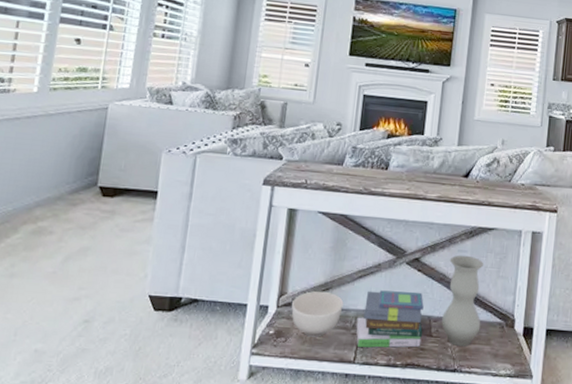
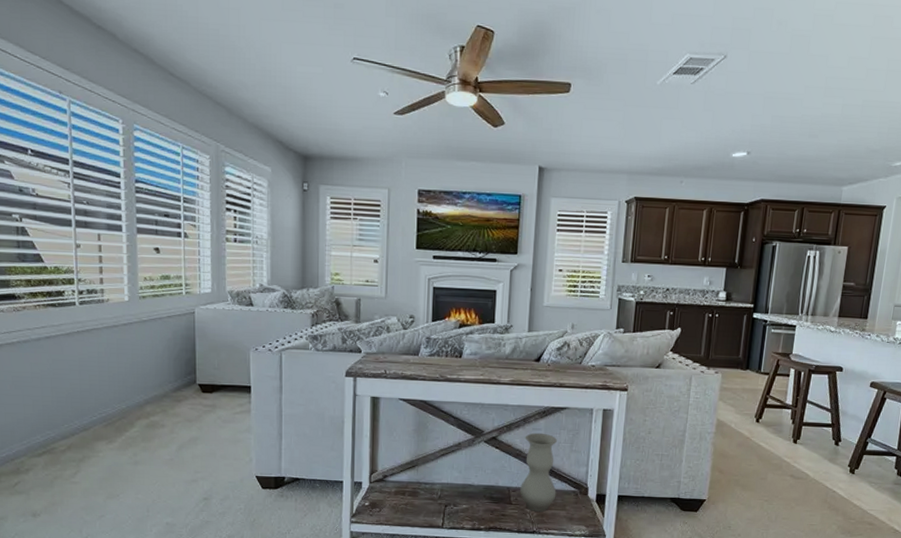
bowl: present [291,290,344,337] -> none [382,468,429,507]
books: present [356,290,424,348] -> none [442,466,503,515]

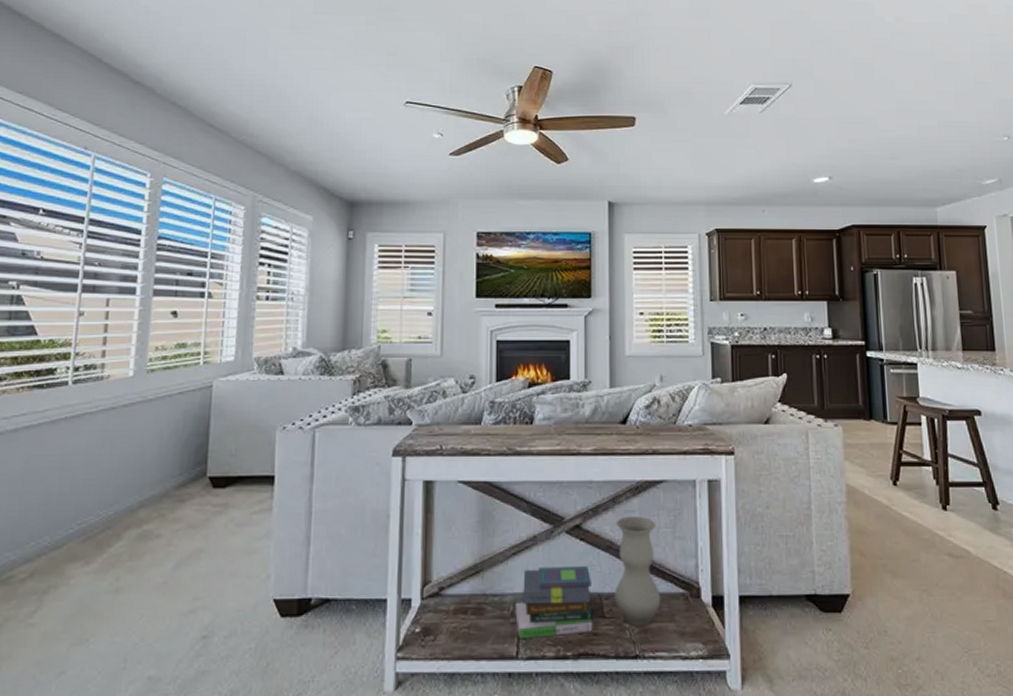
books: none [442,466,503,515] -> present [515,565,593,640]

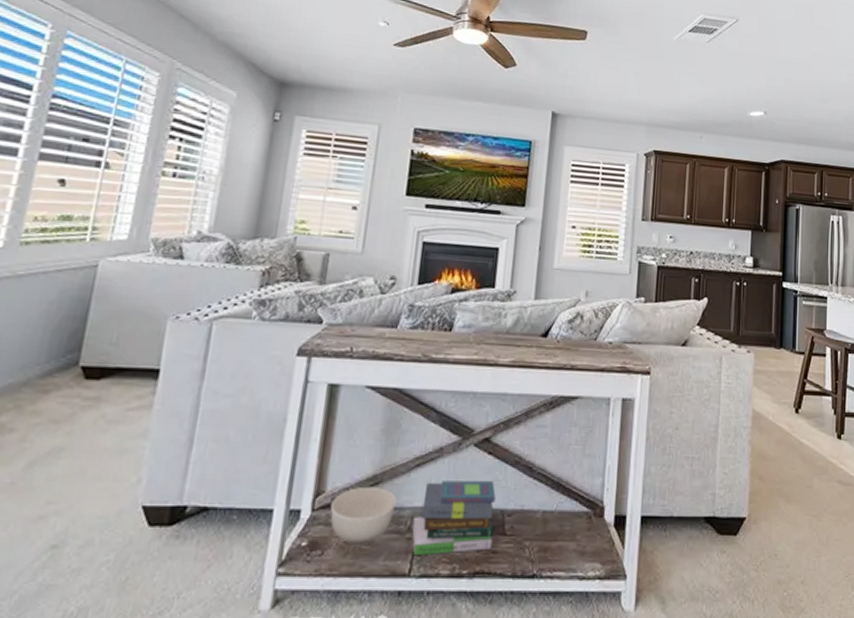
bowl: none [437,575,498,632] -> present [330,486,397,546]
vase: present [615,516,661,626] -> none [517,431,568,545]

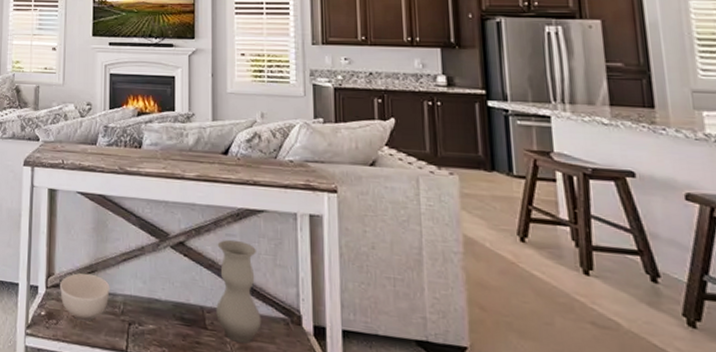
books: present [412,480,496,556] -> none [125,275,196,340]
vase: none [517,431,568,545] -> present [216,239,262,344]

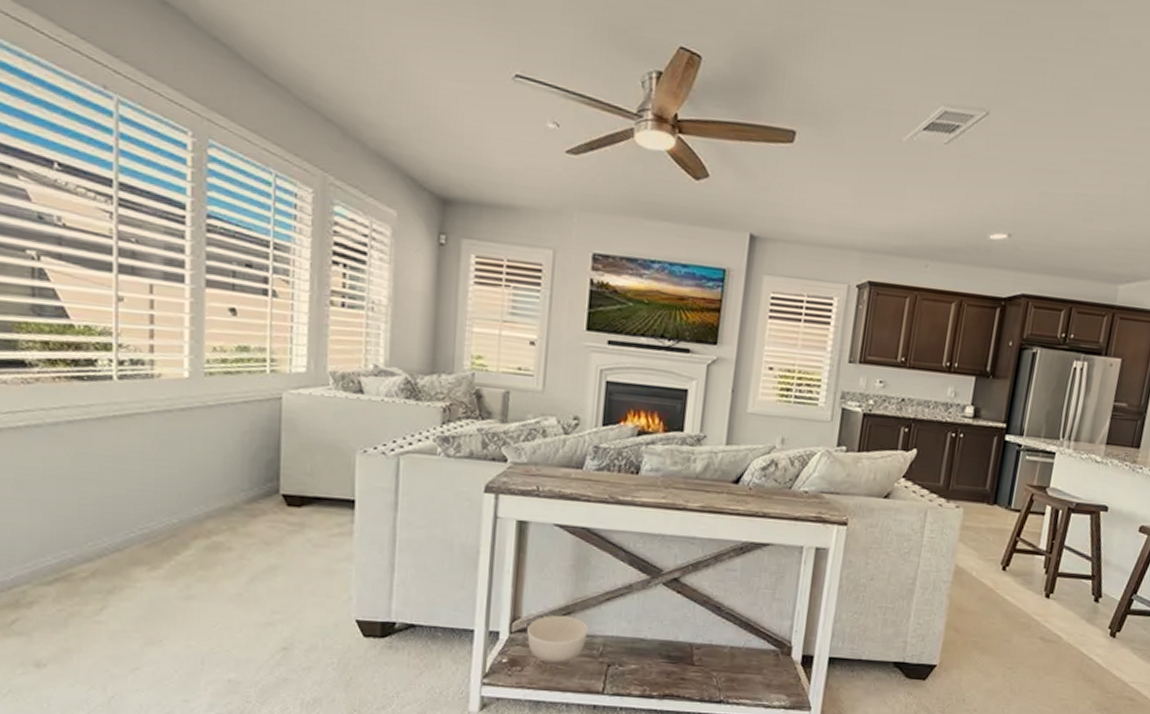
vase: present [216,239,262,344] -> none [705,574,757,676]

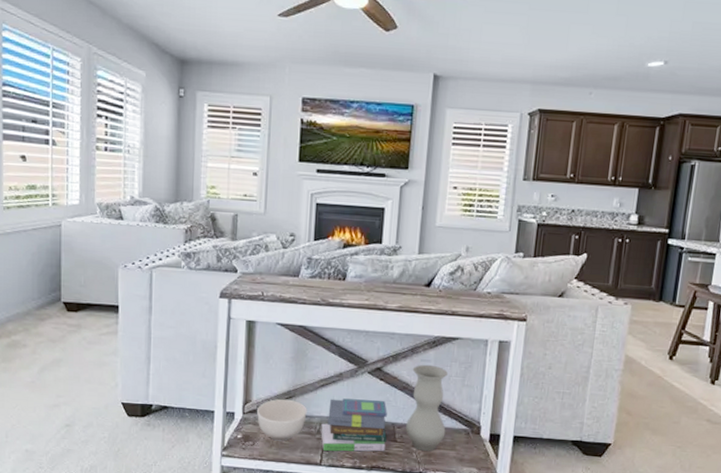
books: none [604,614,684,678] -> present [321,398,387,452]
vase: none [705,574,757,676] -> present [406,364,449,451]

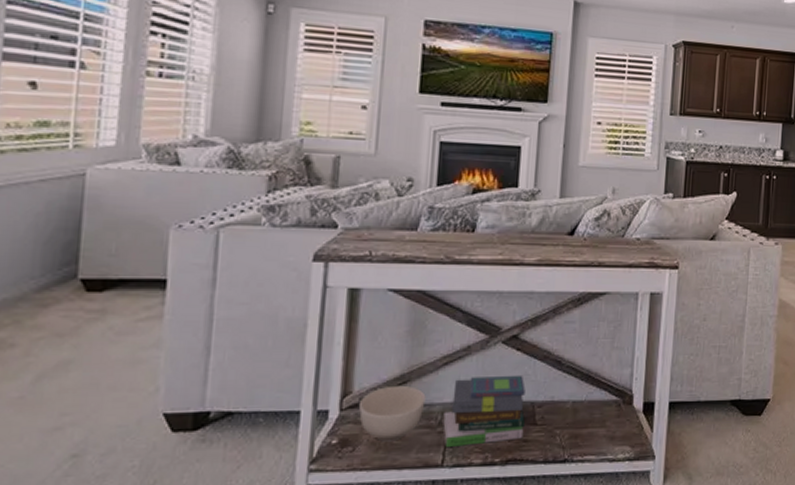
vase: present [406,364,449,451] -> none [547,326,596,432]

